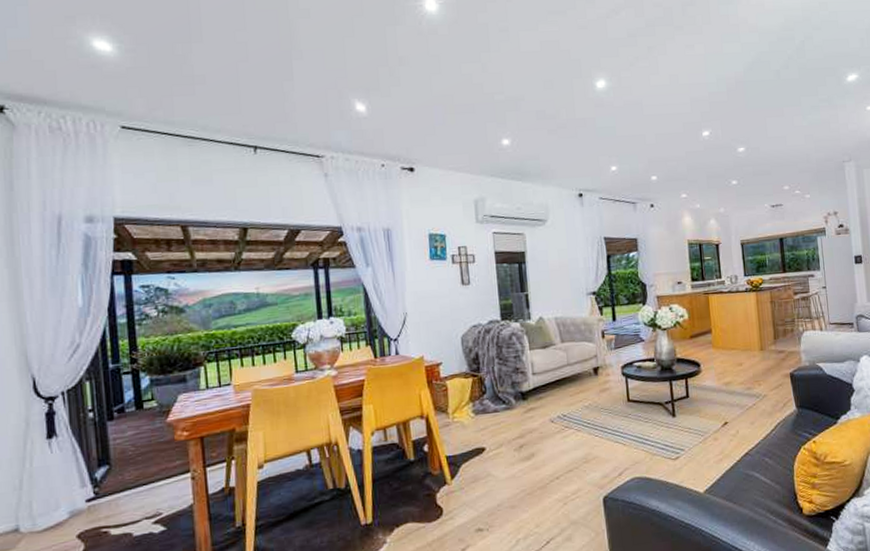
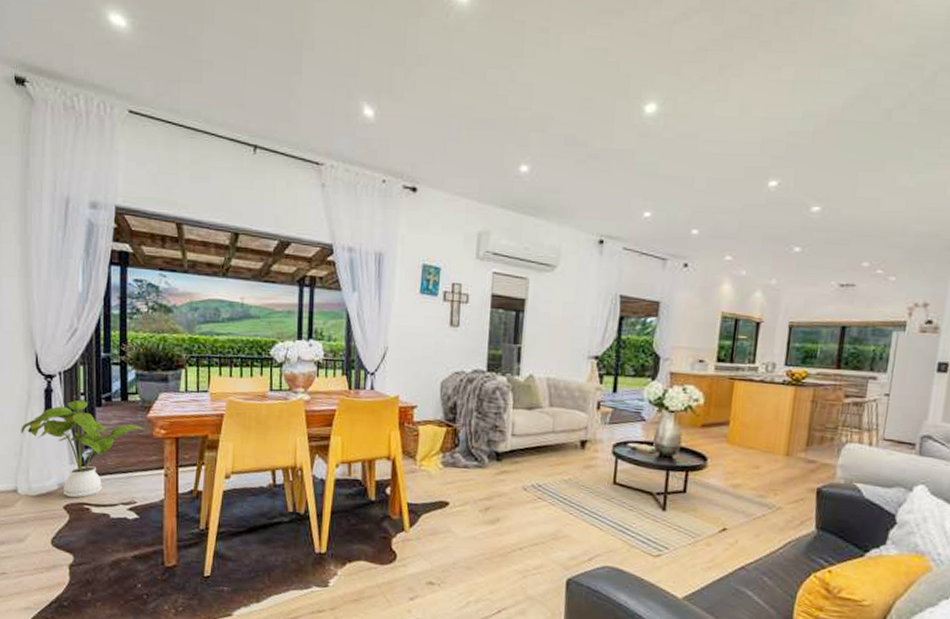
house plant: none [19,417,166,524] -> present [21,400,145,498]

